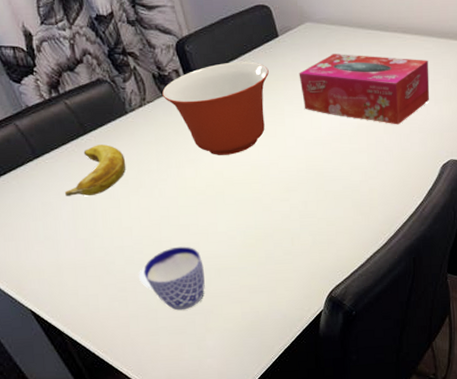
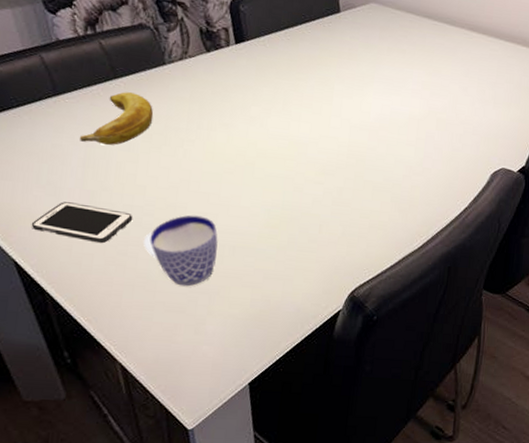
cell phone: none [38,252,126,284] -> present [31,202,133,244]
mixing bowl: present [162,62,269,155] -> none [206,29,324,126]
tissue box: present [299,54,430,125] -> none [355,39,493,123]

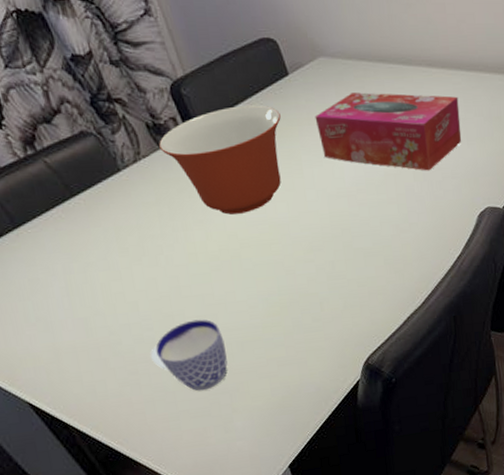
cell phone: present [31,202,133,244] -> none [33,331,134,369]
banana: present [79,92,154,146] -> none [54,208,124,270]
mixing bowl: none [206,29,324,126] -> present [159,105,281,215]
tissue box: none [355,39,493,123] -> present [315,92,462,171]

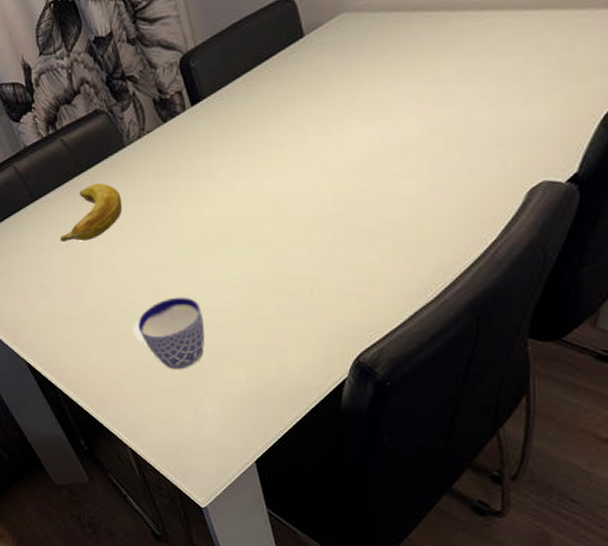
banana: none [54,208,124,270] -> present [59,183,122,242]
mixing bowl: present [159,105,281,215] -> none [163,72,290,190]
tissue box: present [315,92,462,171] -> none [328,43,517,138]

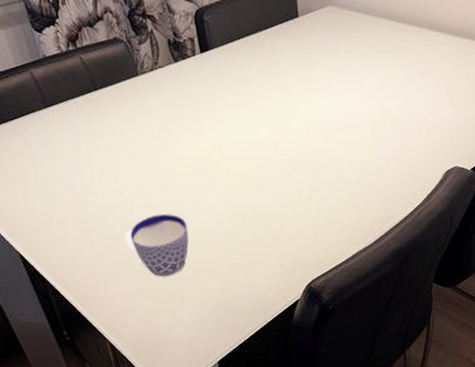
banana: present [59,183,122,242] -> none [67,102,130,152]

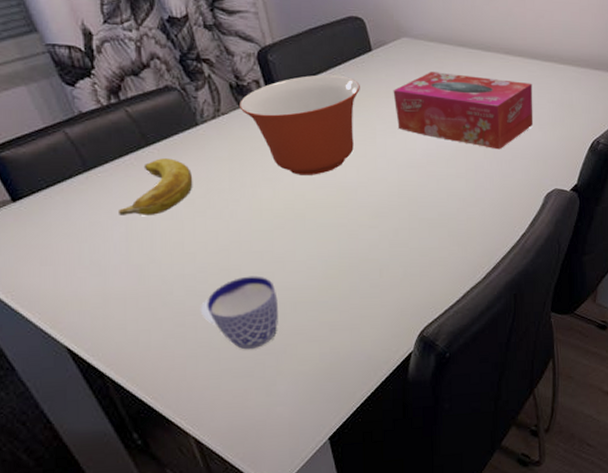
banana: none [67,102,130,152] -> present [117,158,193,216]
mixing bowl: none [174,37,283,131] -> present [240,75,360,175]
tissue box: none [312,41,450,123] -> present [393,72,534,150]

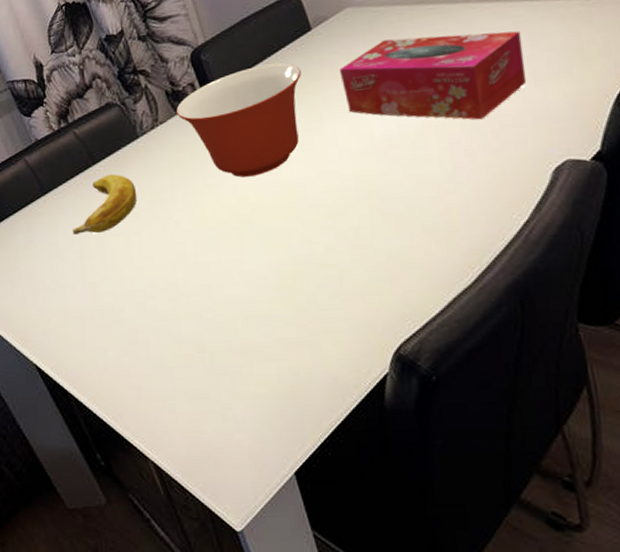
cup: present [200,276,278,350] -> none [151,289,230,369]

